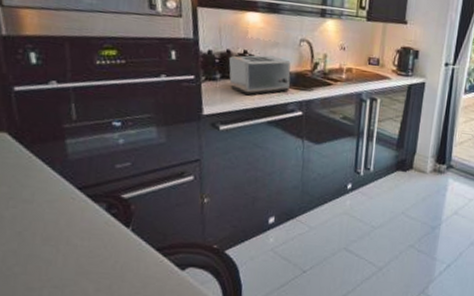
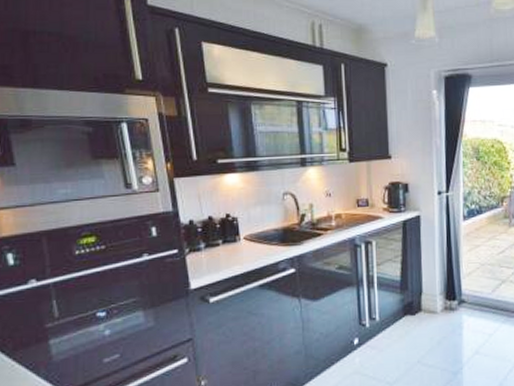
toaster: present [228,55,291,96] -> none [211,215,279,261]

